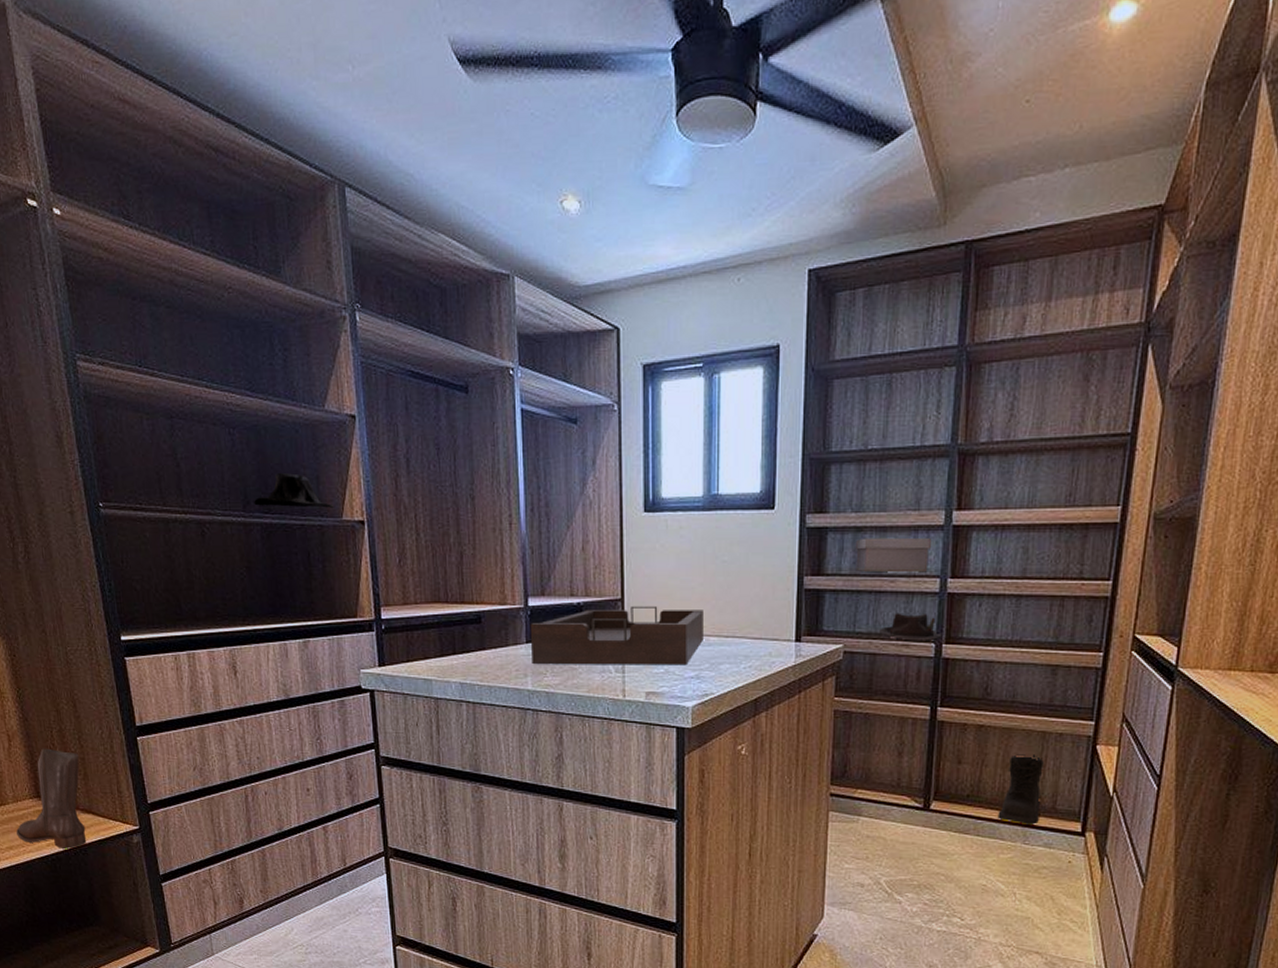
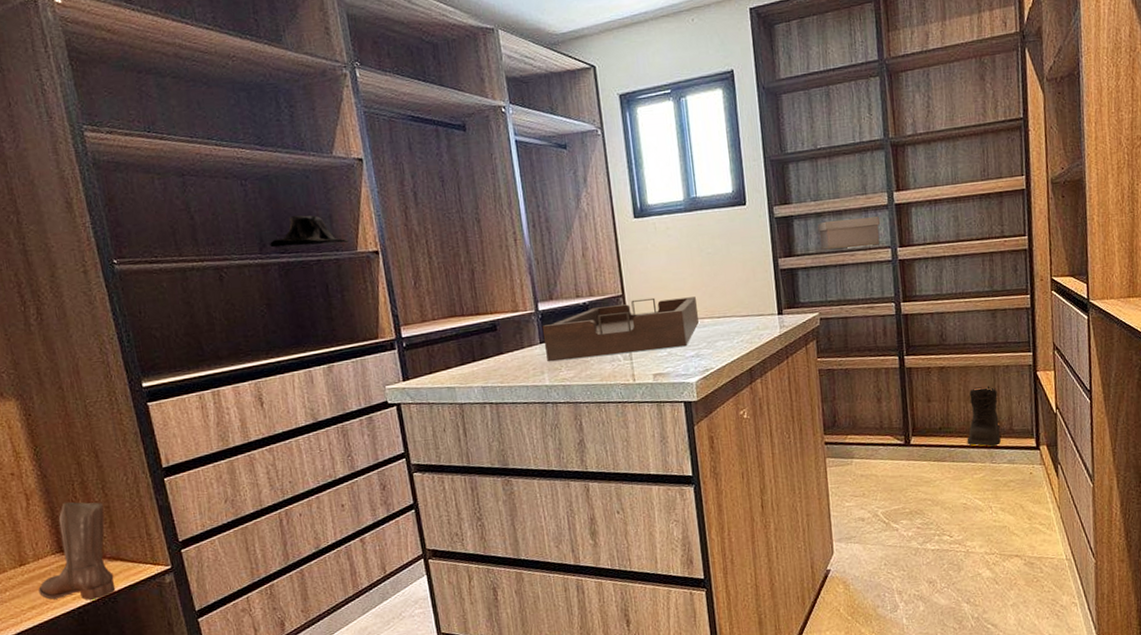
hat: present [878,613,943,641] -> none [846,279,900,304]

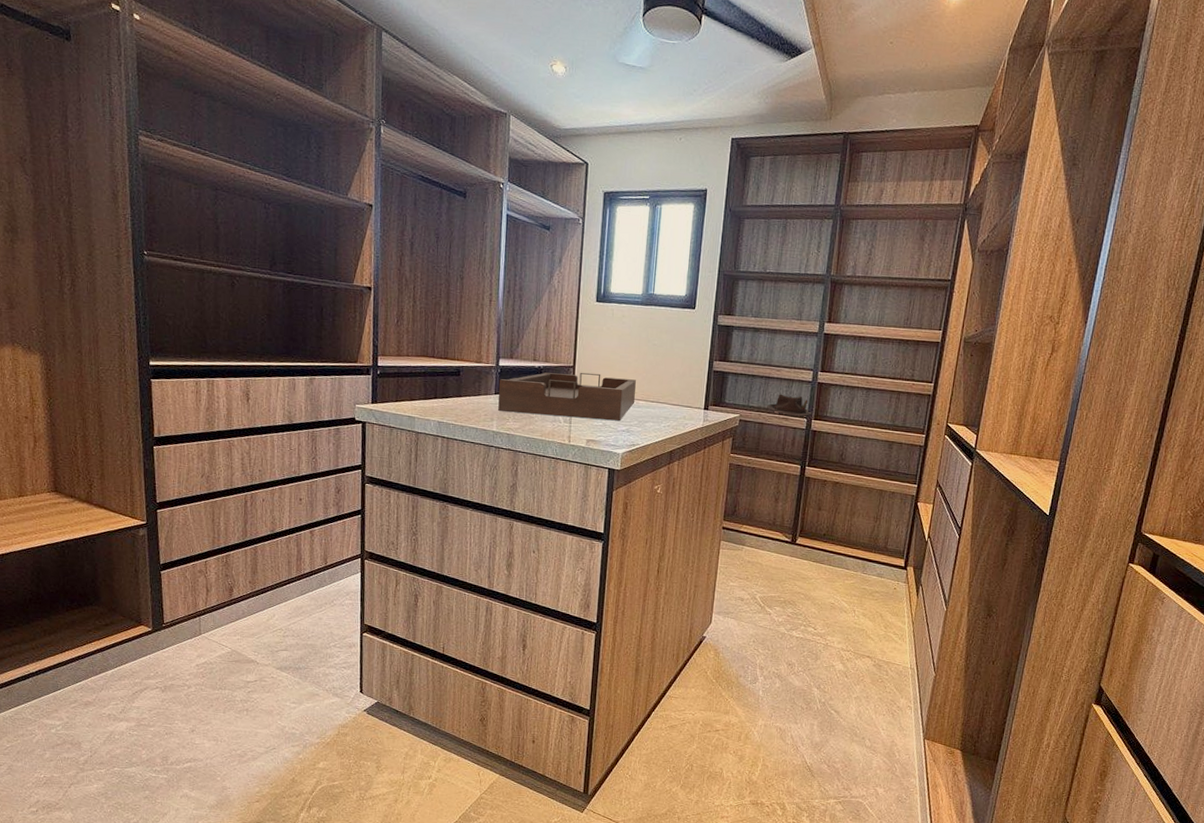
boot: present [38,502,116,600] -> none [31,450,98,538]
hat: present [270,215,350,248] -> none [280,243,348,275]
decorative box: present [817,216,880,250] -> none [752,336,808,366]
hat: none [846,279,900,304] -> present [766,394,813,417]
boot: present [966,387,1001,447] -> none [845,506,880,559]

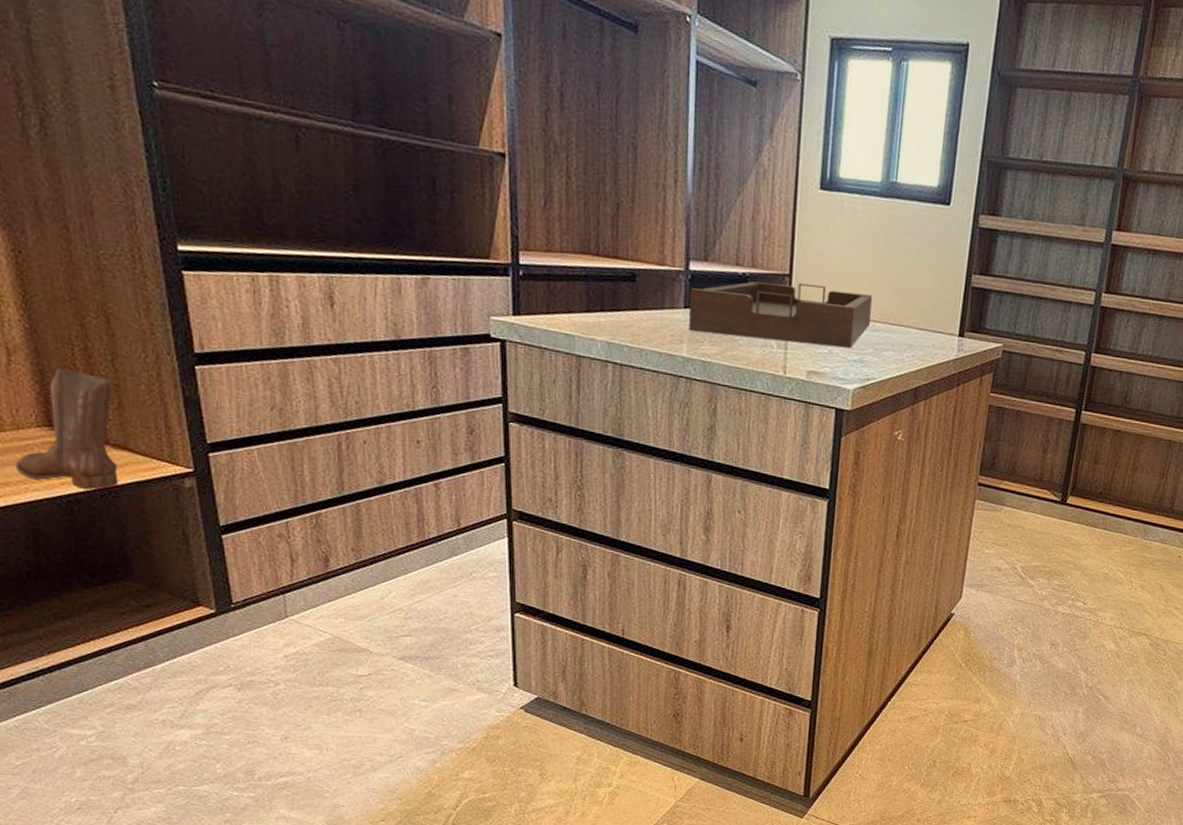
boot: none [31,450,98,538] -> present [16,368,119,490]
hat: present [766,394,813,417] -> none [1036,319,1093,350]

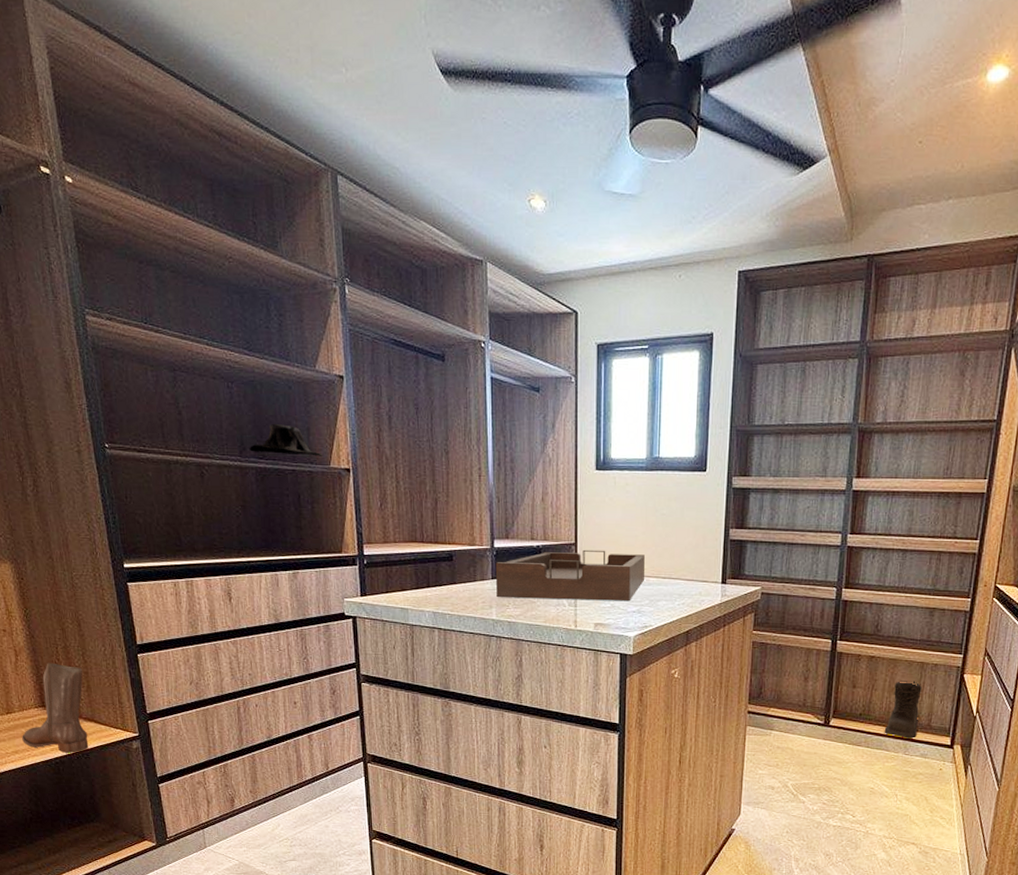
hat: none [367,84,471,134] -> present [250,424,324,456]
boot: none [1124,459,1167,522] -> present [884,681,922,739]

